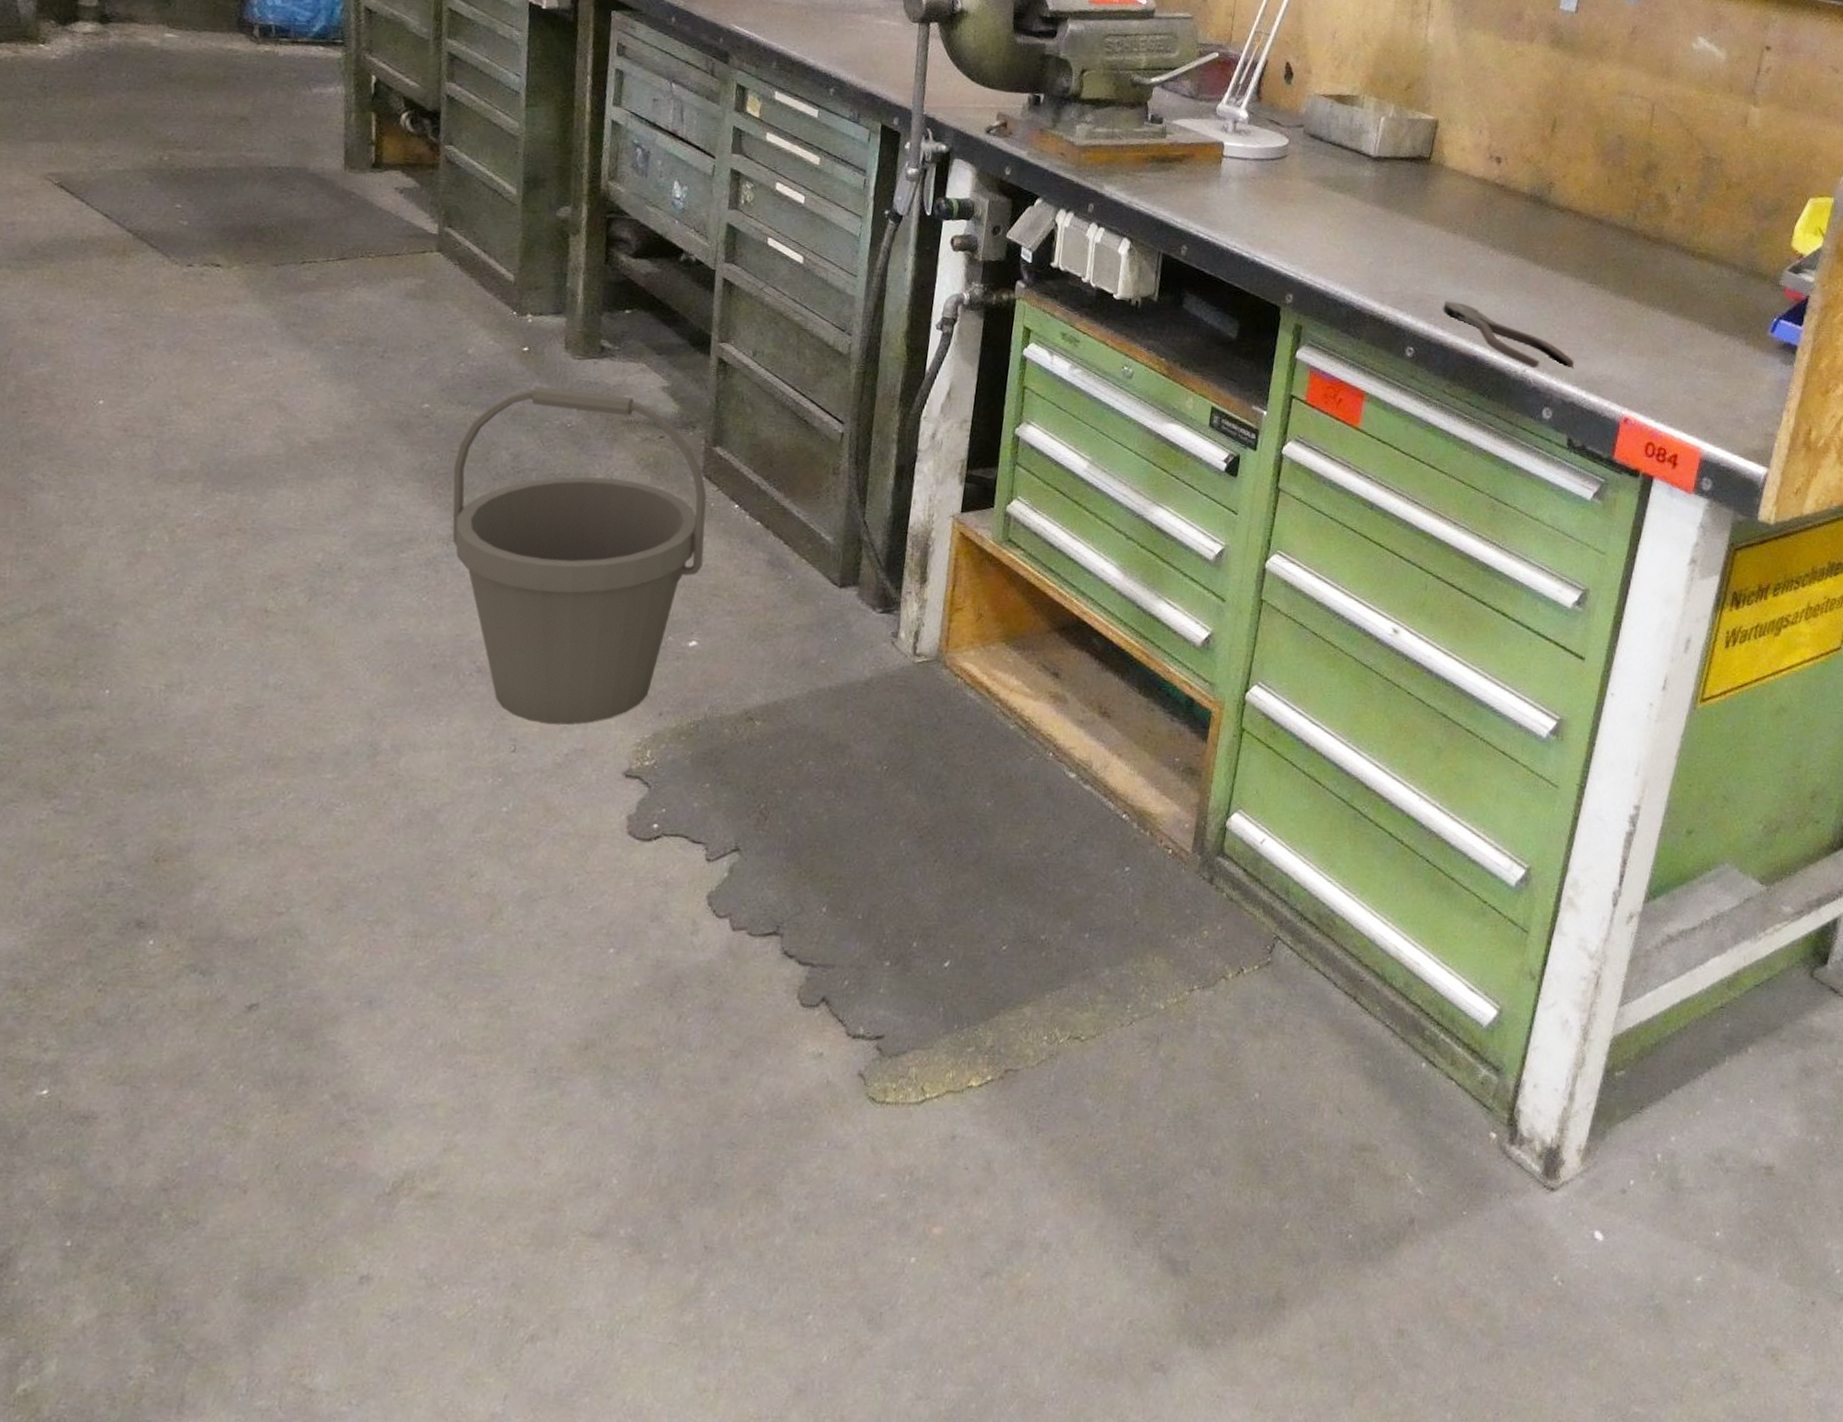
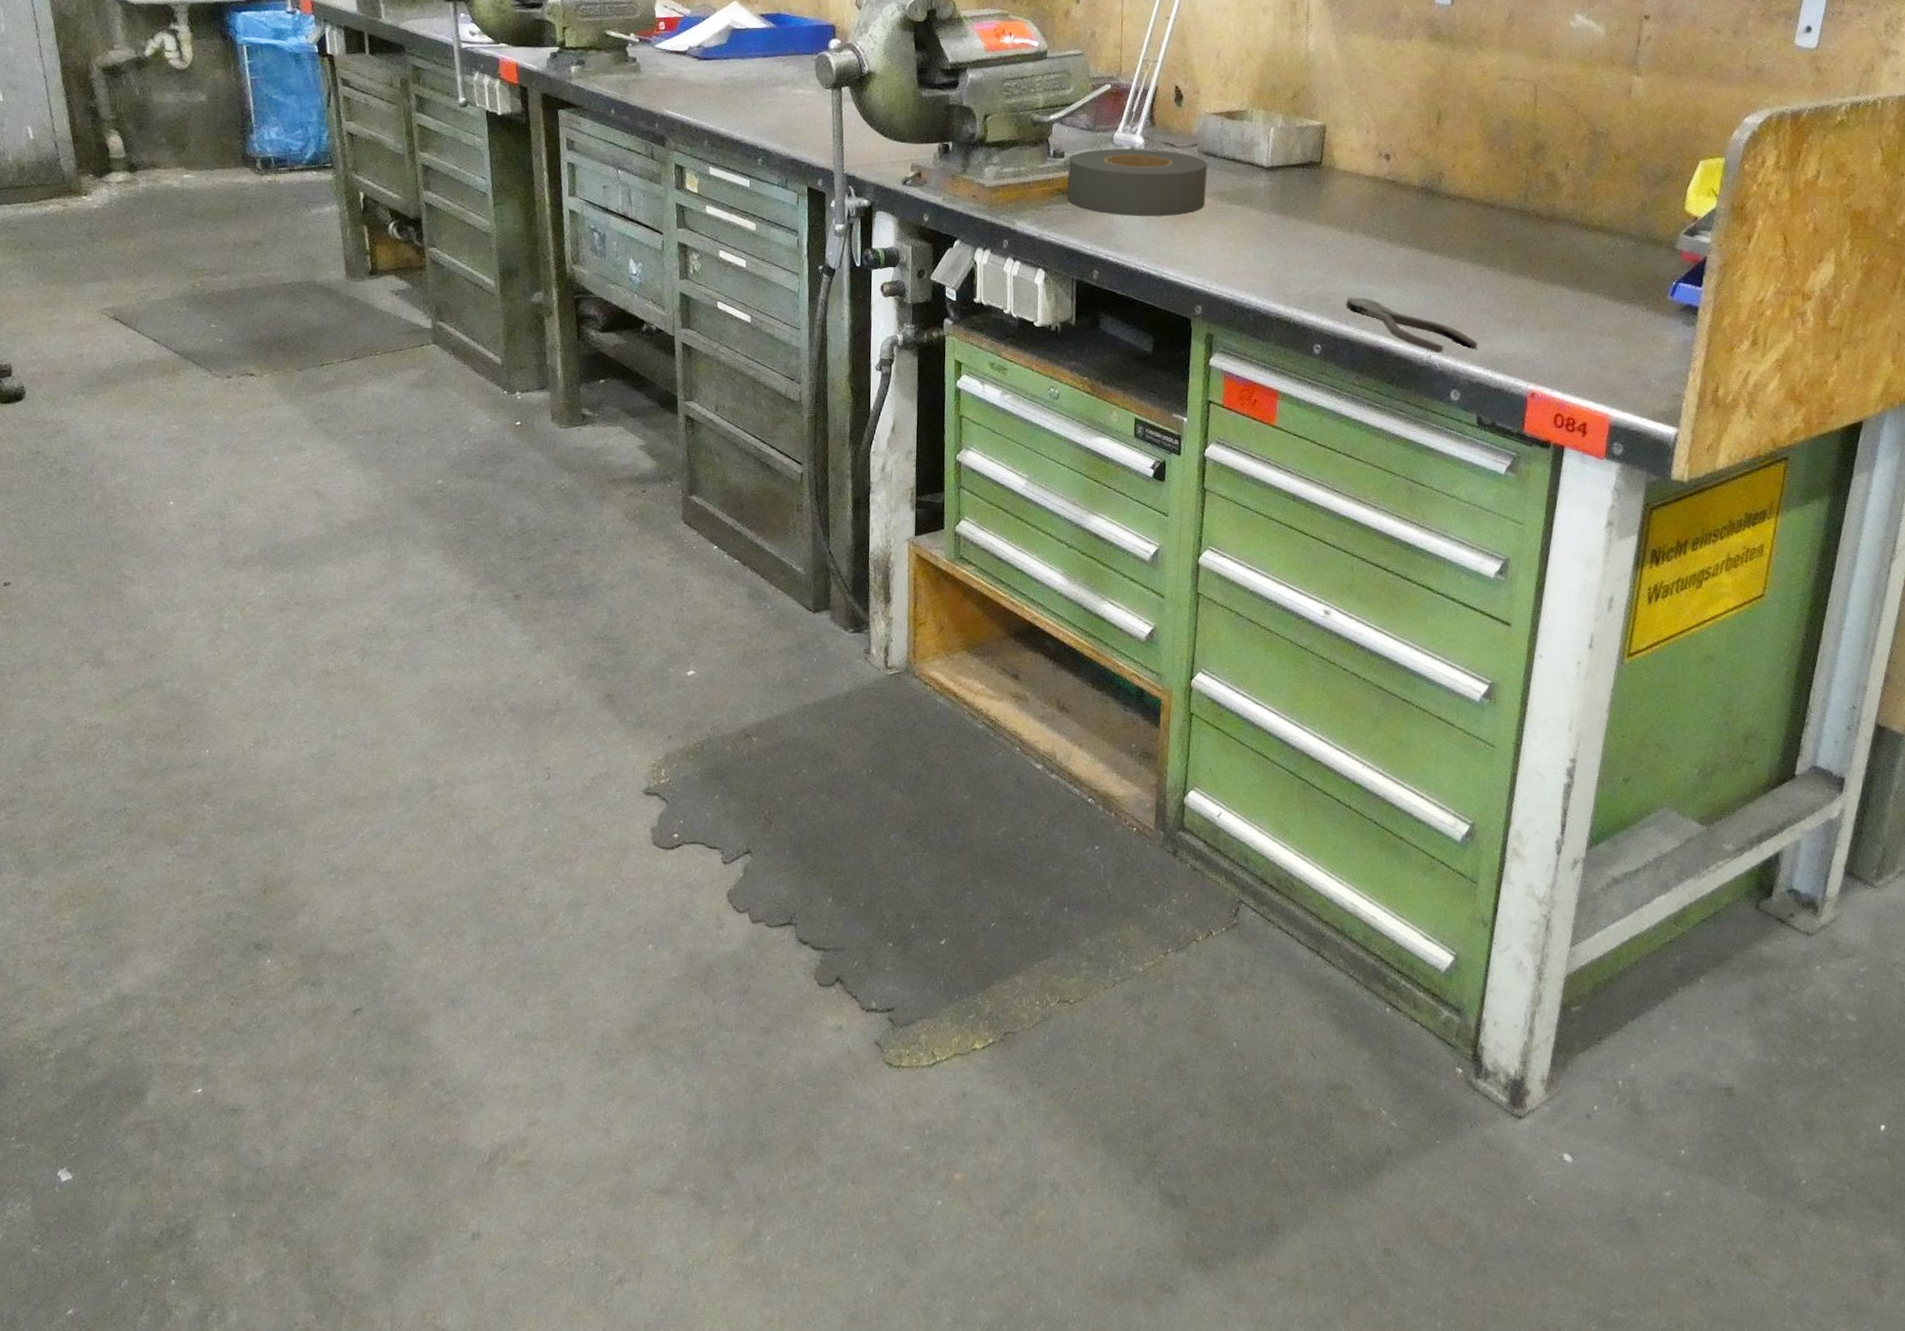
bucket: present [452,387,707,725] -> none [469,456,692,752]
adhesive tape: none [1161,118,1313,197] -> present [1067,148,1208,216]

